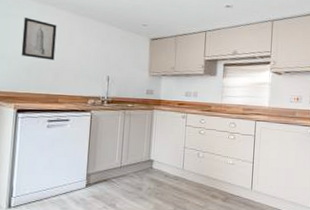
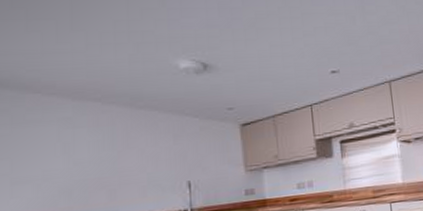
wall art: present [21,17,57,60] -> none [53,121,107,176]

